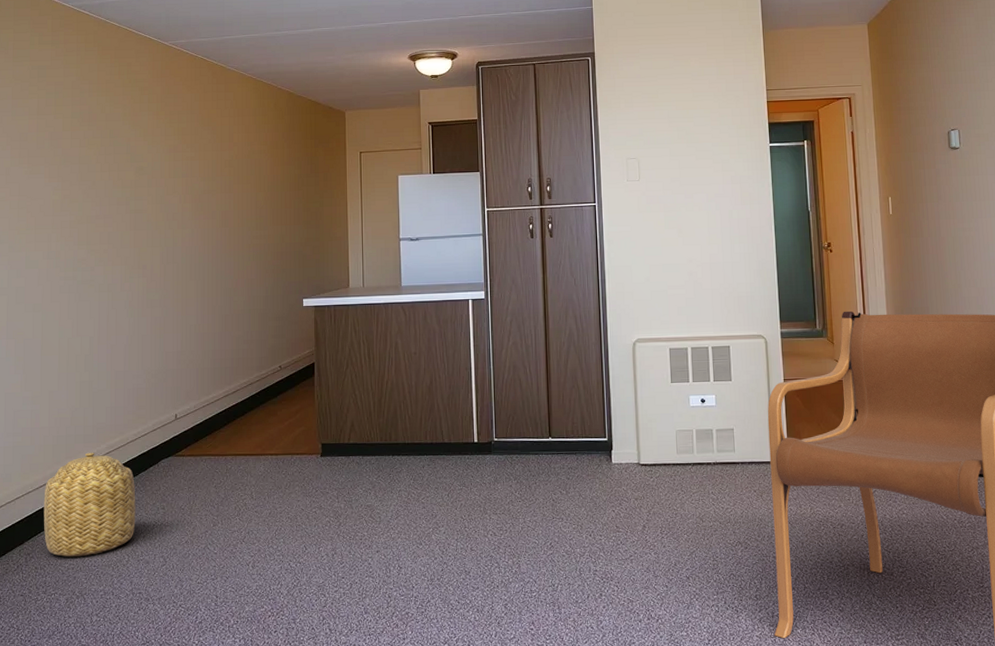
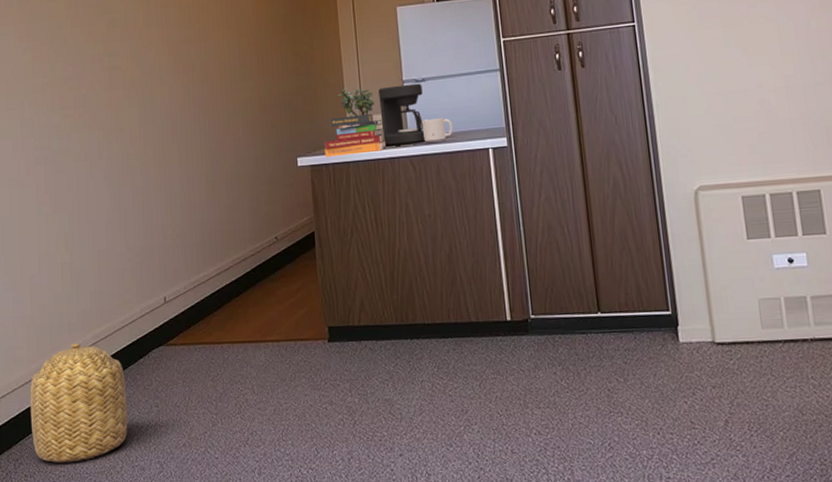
books: none [328,264,382,300] -> present [324,112,387,157]
potted plant: none [341,241,374,267] -> present [337,88,375,118]
coffee maker: none [378,241,416,295] -> present [378,83,426,148]
mug: none [413,272,440,293] -> present [421,118,453,144]

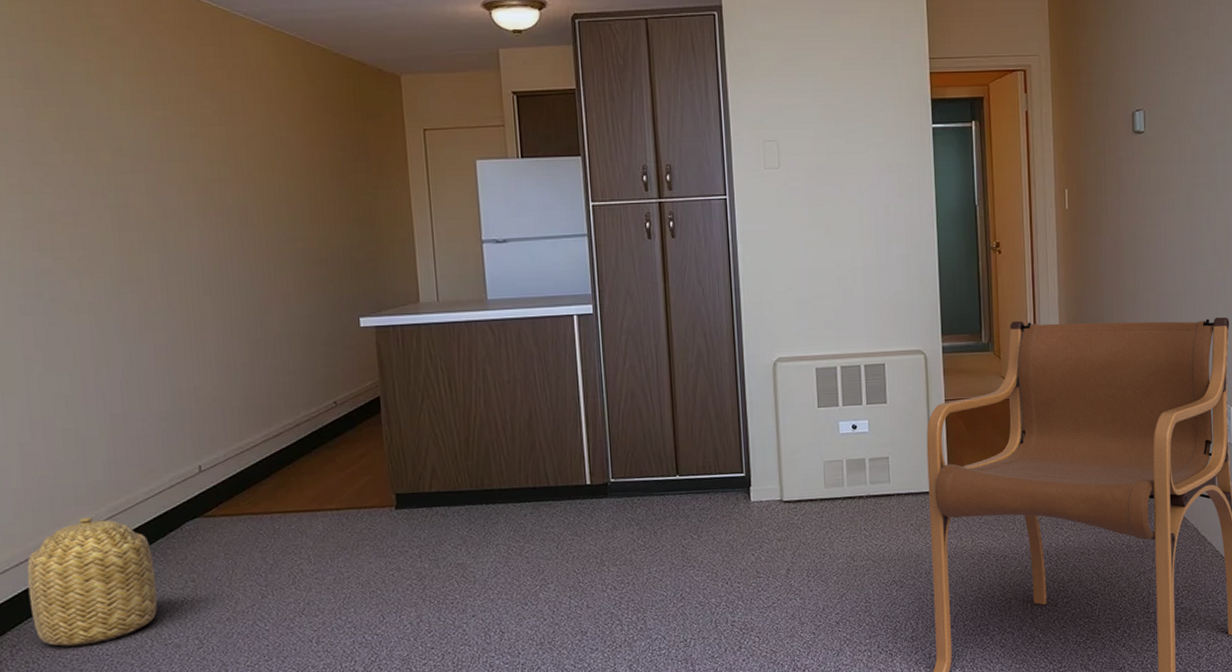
books: present [324,112,387,157] -> none [391,273,463,318]
potted plant: present [337,88,375,118] -> none [406,244,450,277]
coffee maker: present [378,83,426,148] -> none [454,244,506,311]
mug: present [421,118,453,144] -> none [502,282,536,308]

